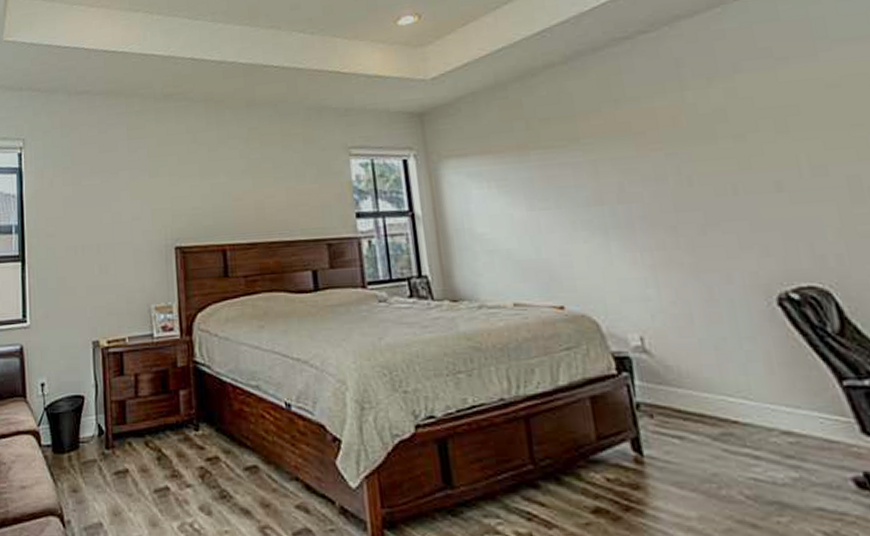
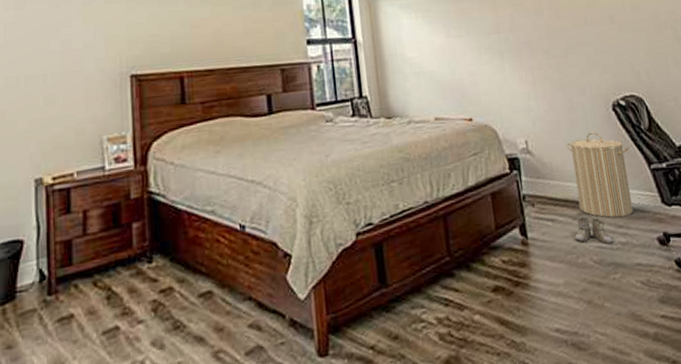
laundry hamper: none [702,331,811,445] -> present [566,132,633,218]
boots: none [714,437,778,478] -> present [574,216,614,245]

